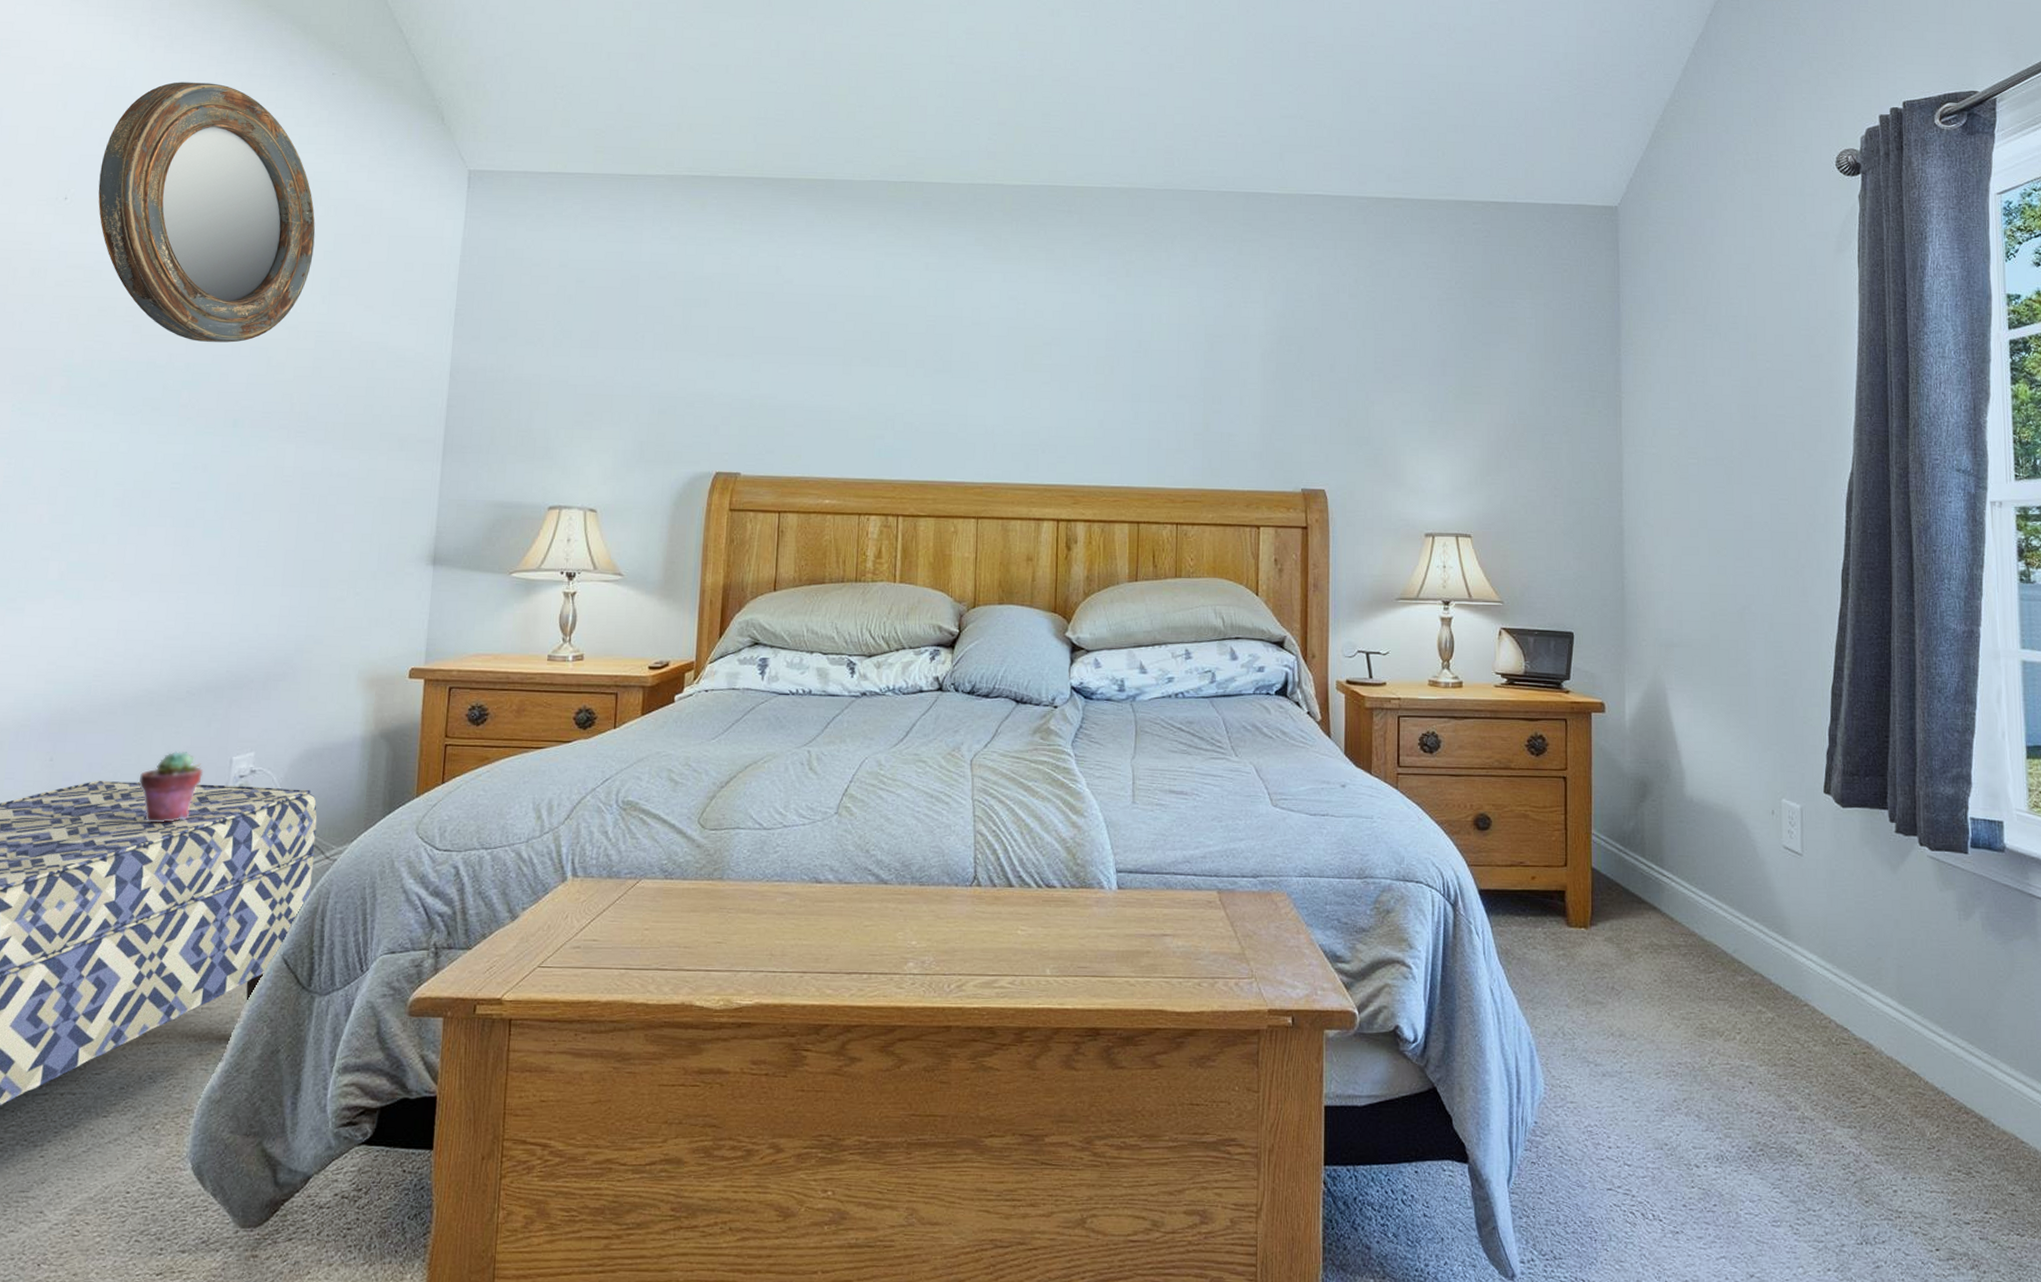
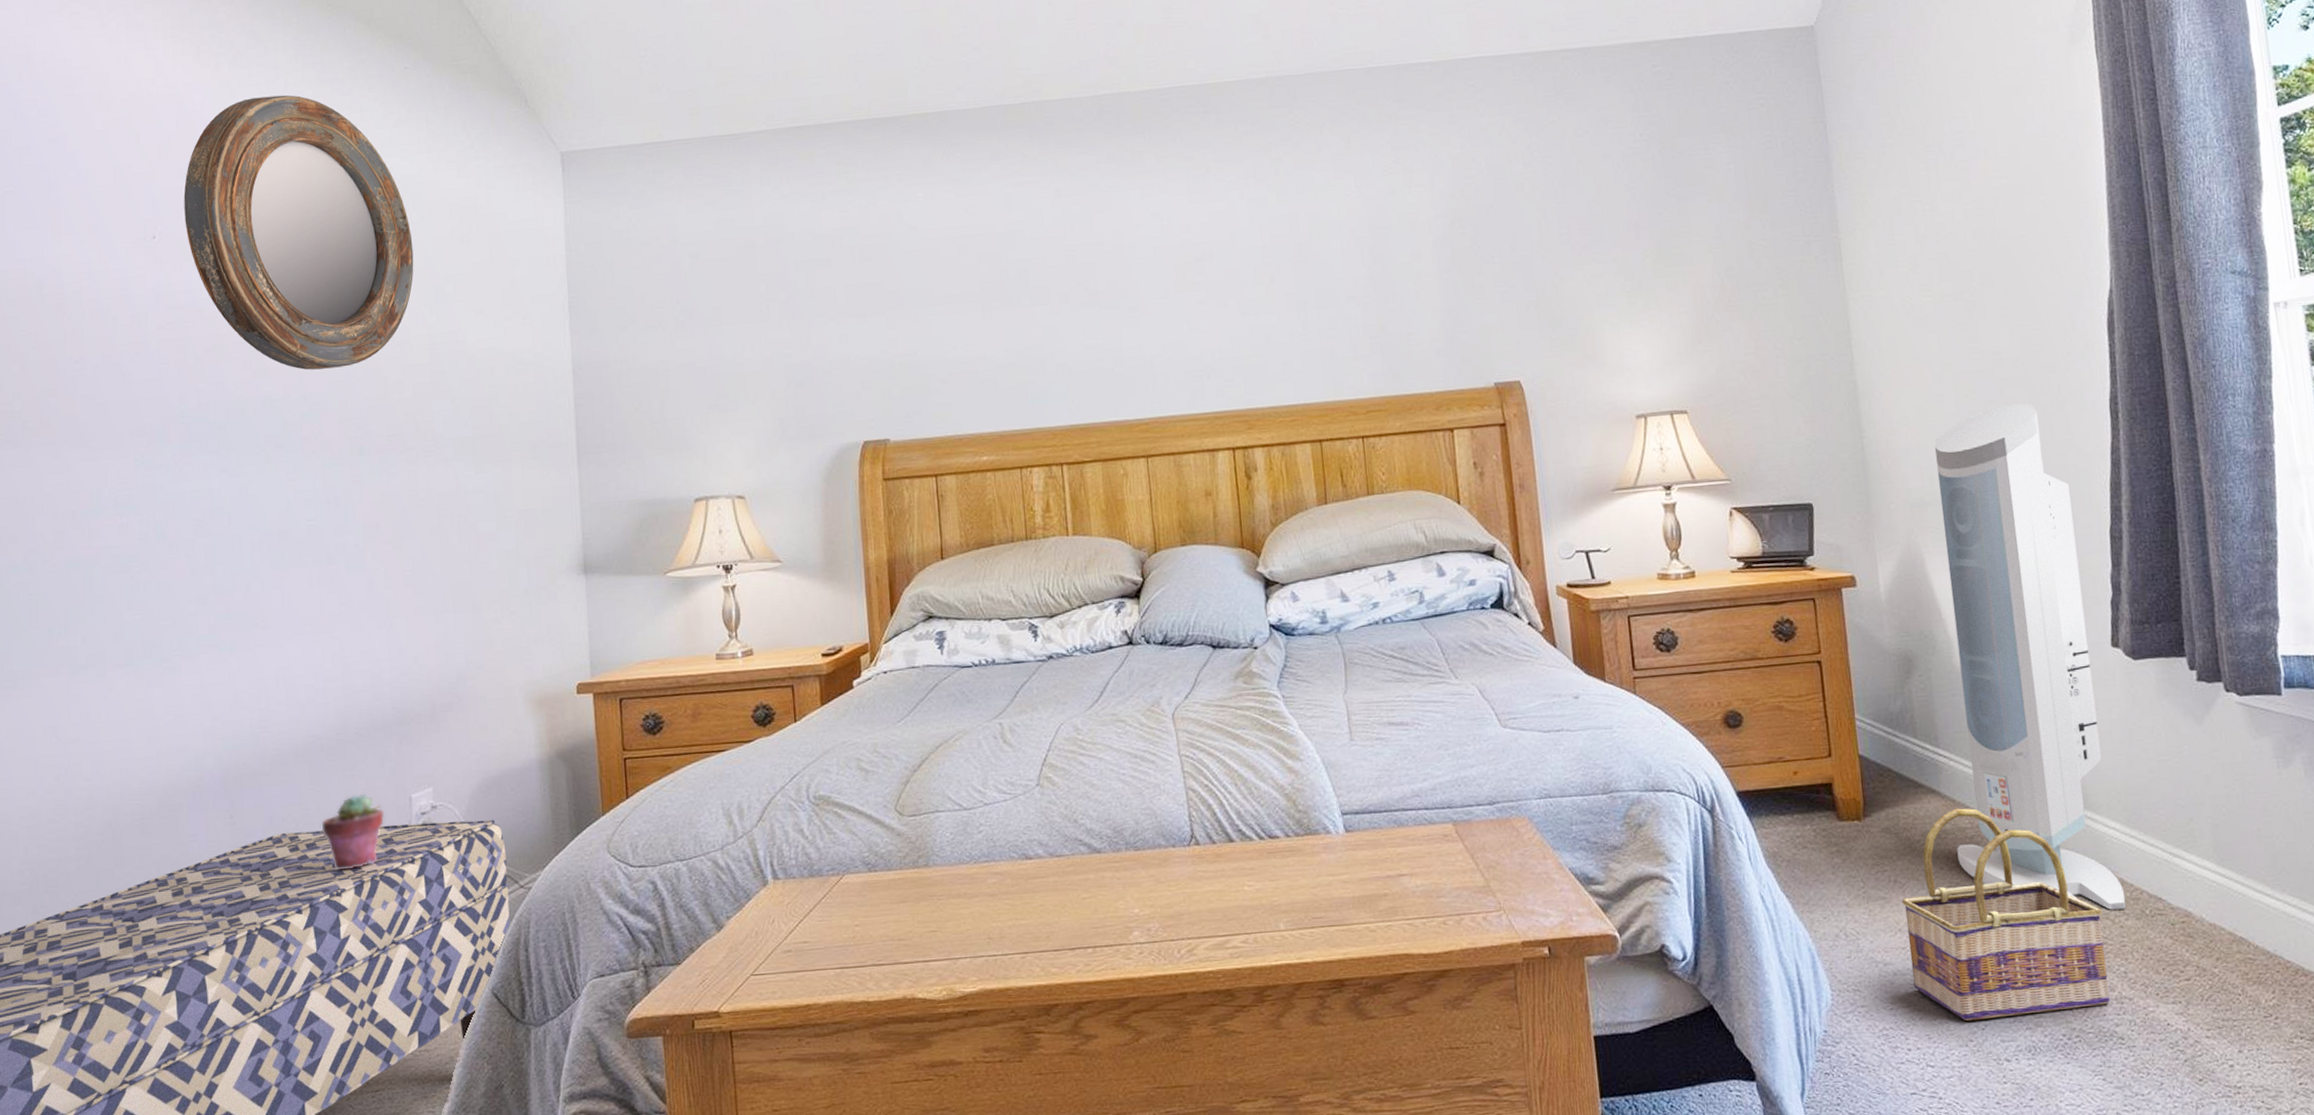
basket: none [1616,926,1795,1126] -> present [1901,808,2110,1022]
air purifier: none [1670,563,1816,1035] -> present [1934,403,2126,910]

